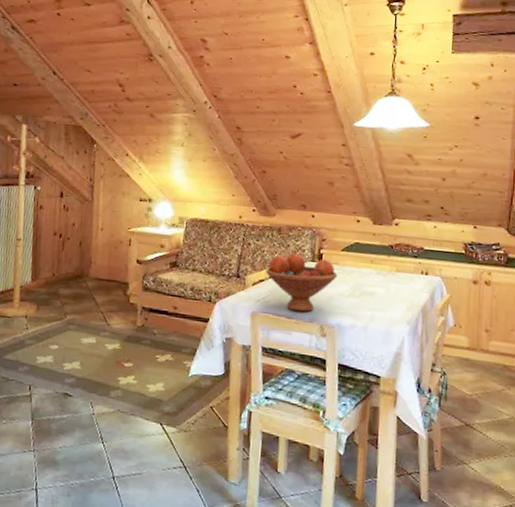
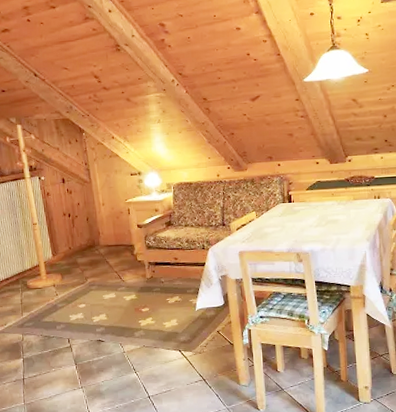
fruit bowl: present [265,253,338,312] -> none [246,198,306,246]

